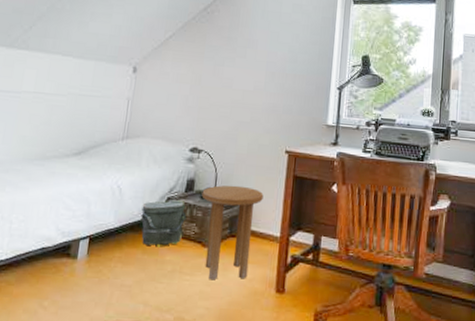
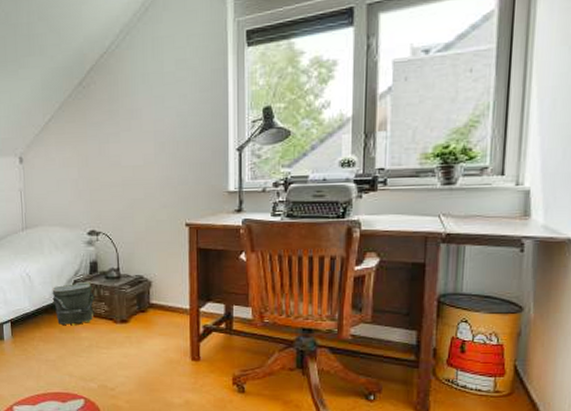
side table: present [201,185,264,281] -> none [106,263,168,352]

